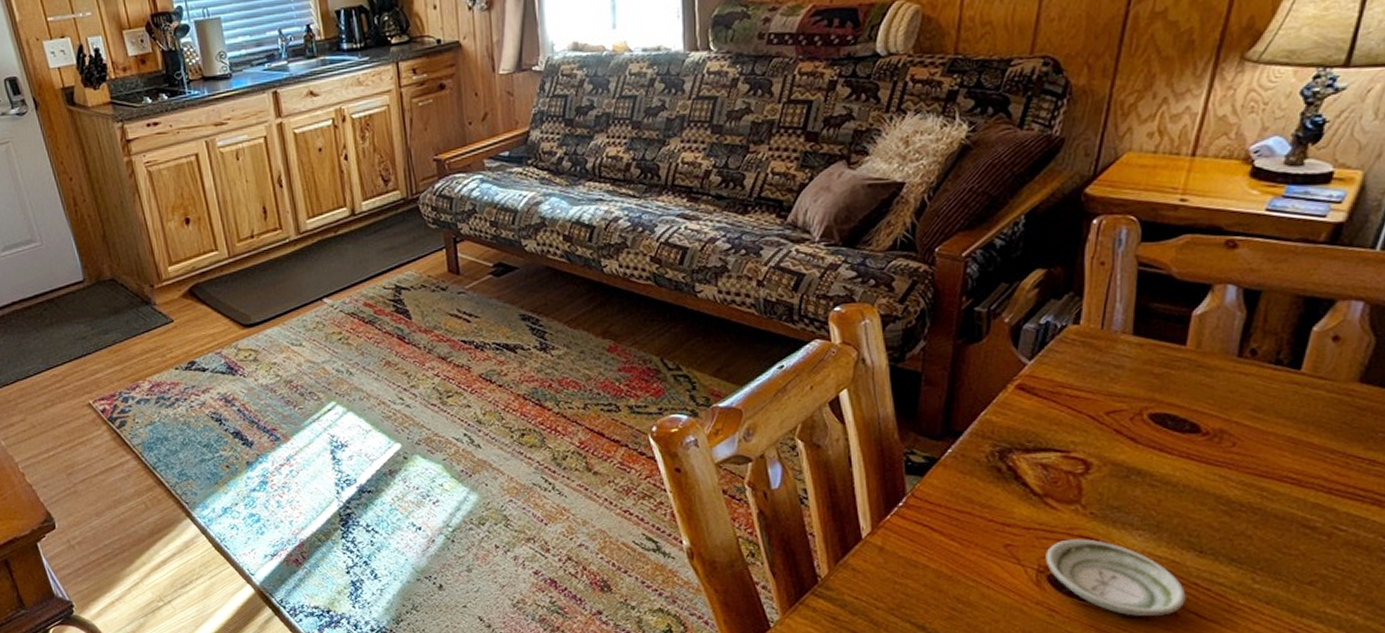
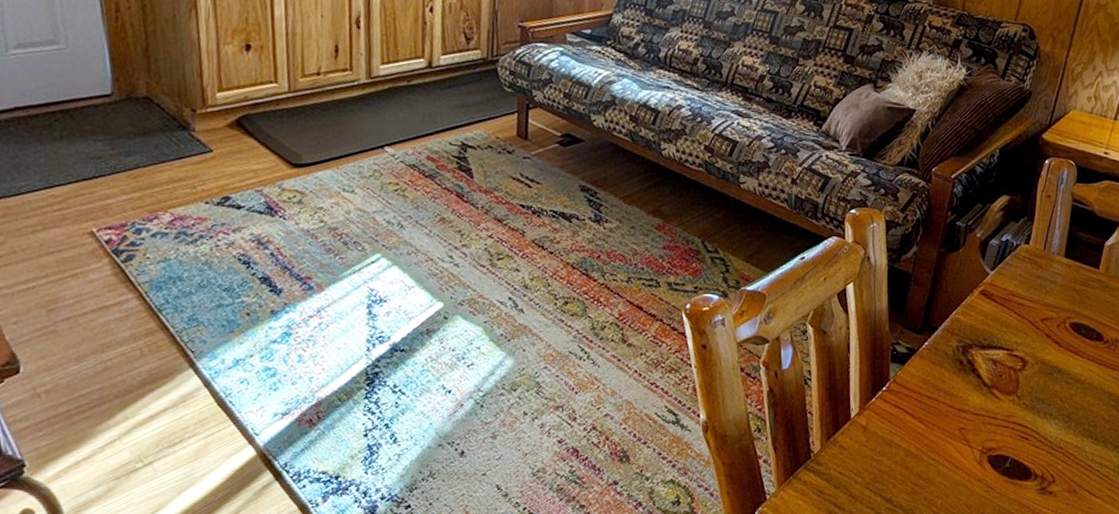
saucer: present [1045,539,1186,616] -> none [988,425,1083,493]

